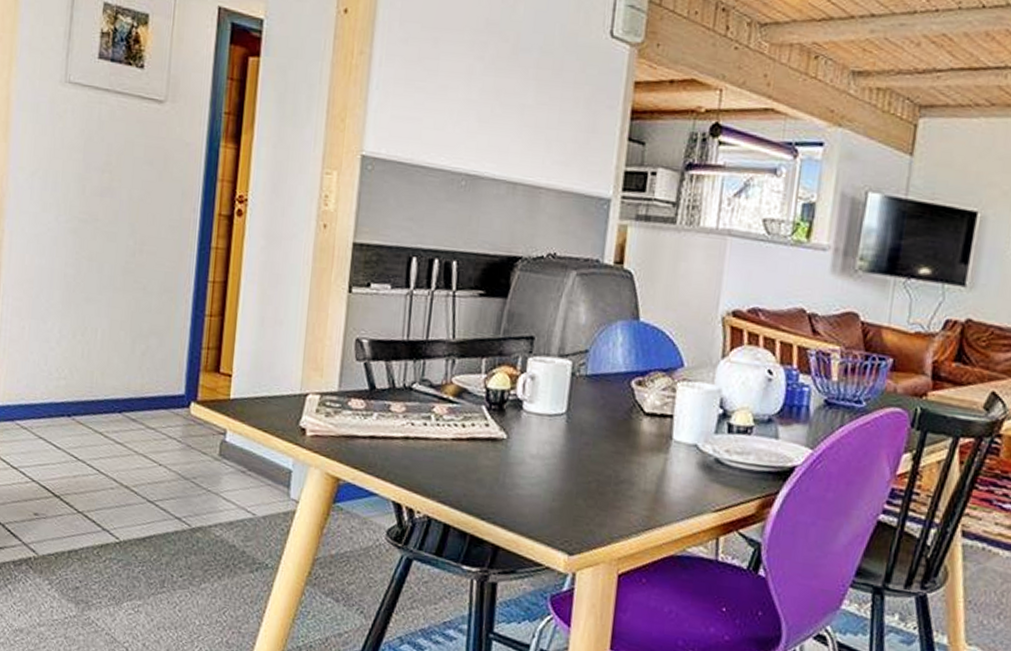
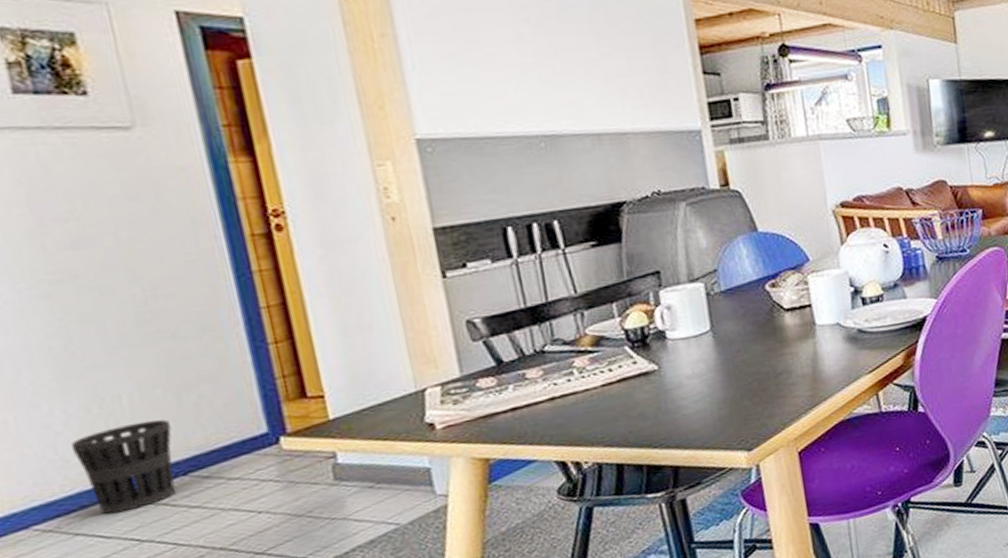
wastebasket: none [56,355,122,431] -> present [70,419,177,515]

